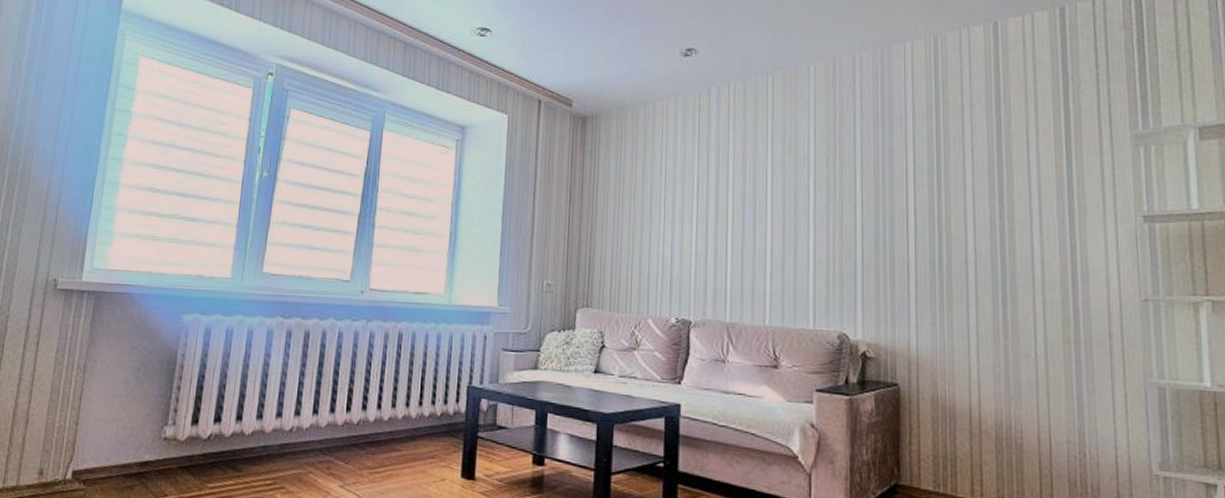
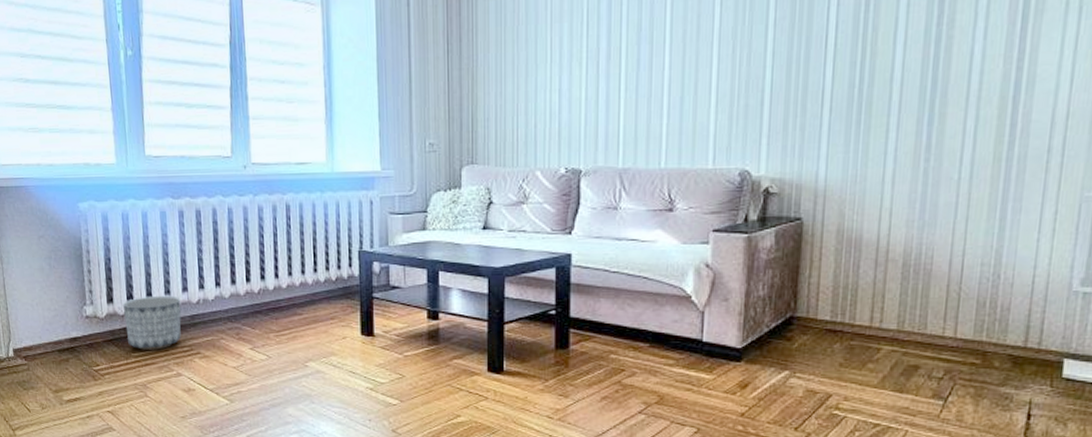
planter: none [205,419,273,482] -> present [122,295,182,350]

